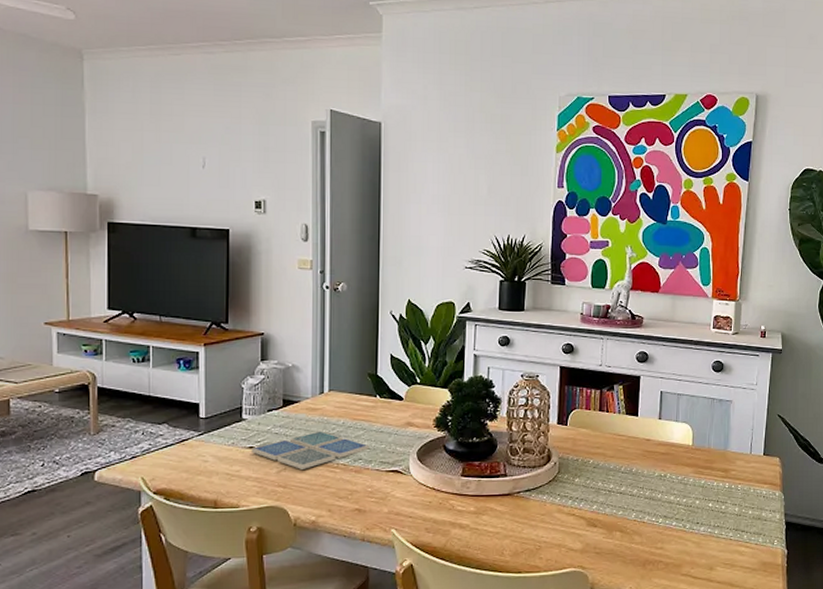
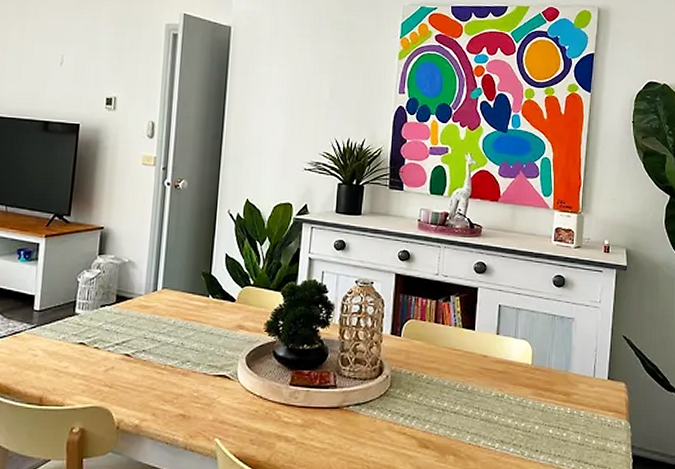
drink coaster: present [251,431,370,469] -> none [81,329,199,369]

